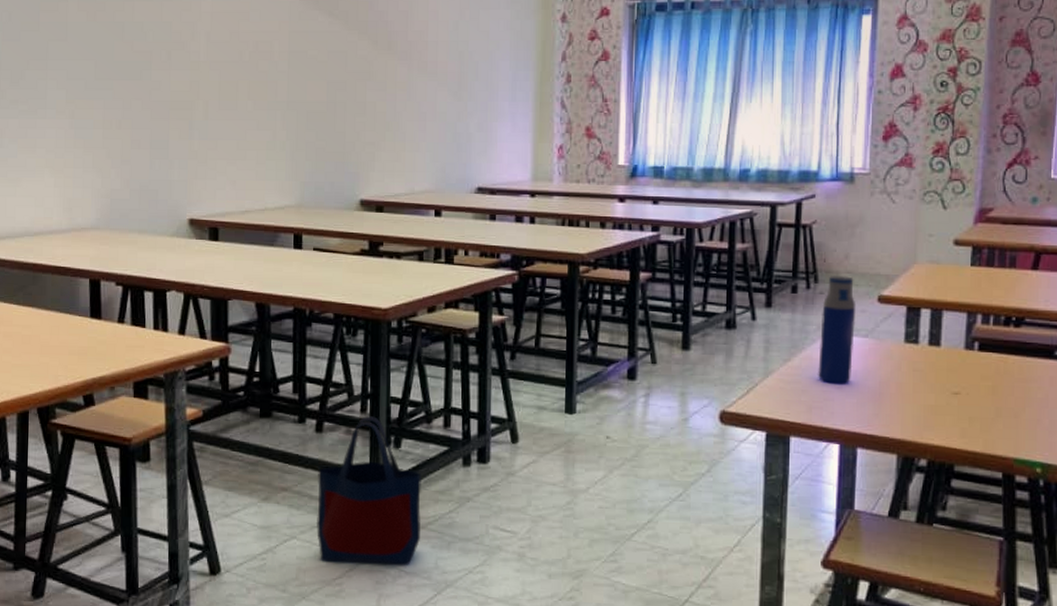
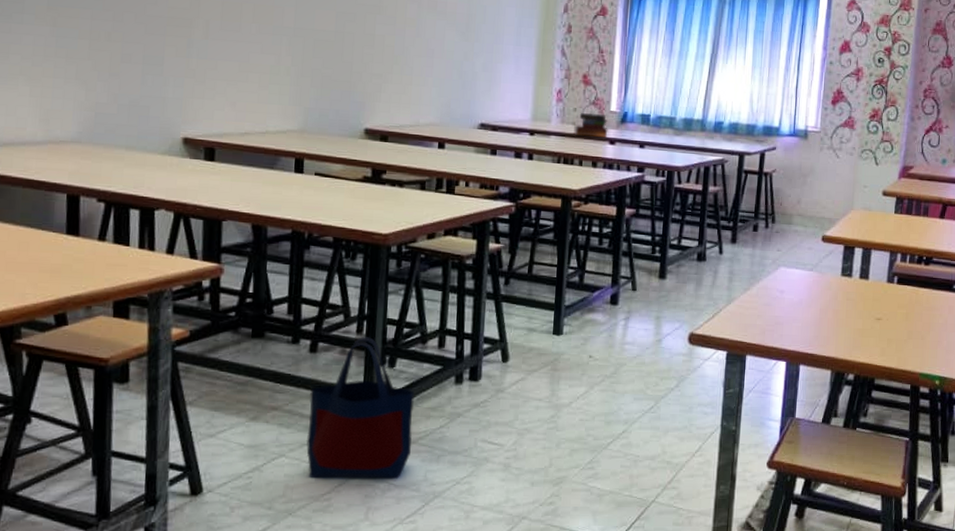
books: none [578,168,616,194] -> present [574,113,608,137]
water bottle: present [817,276,856,384] -> none [770,217,805,311]

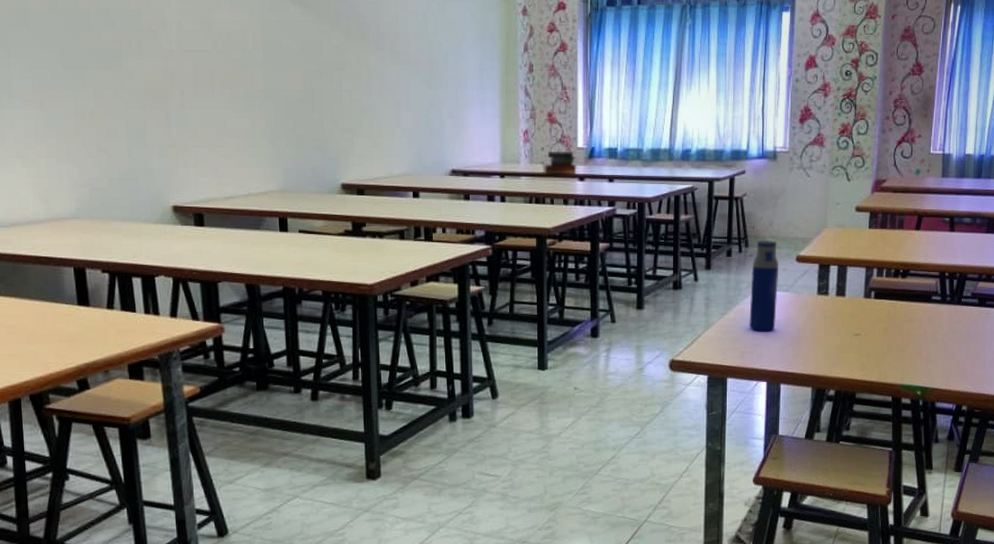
tote bag: present [306,336,415,479] -> none [316,382,414,515]
water bottle: none [770,217,805,311] -> present [748,240,779,332]

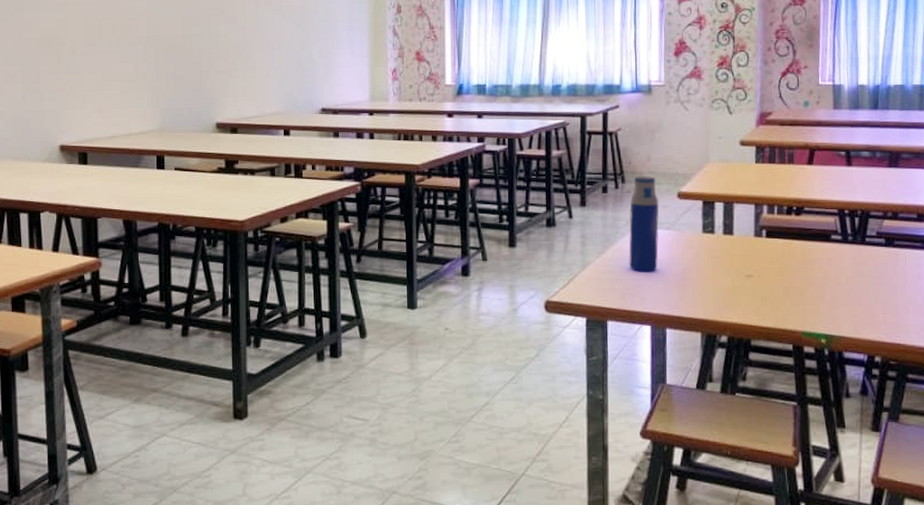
books: present [543,151,577,174] -> none [411,88,445,111]

